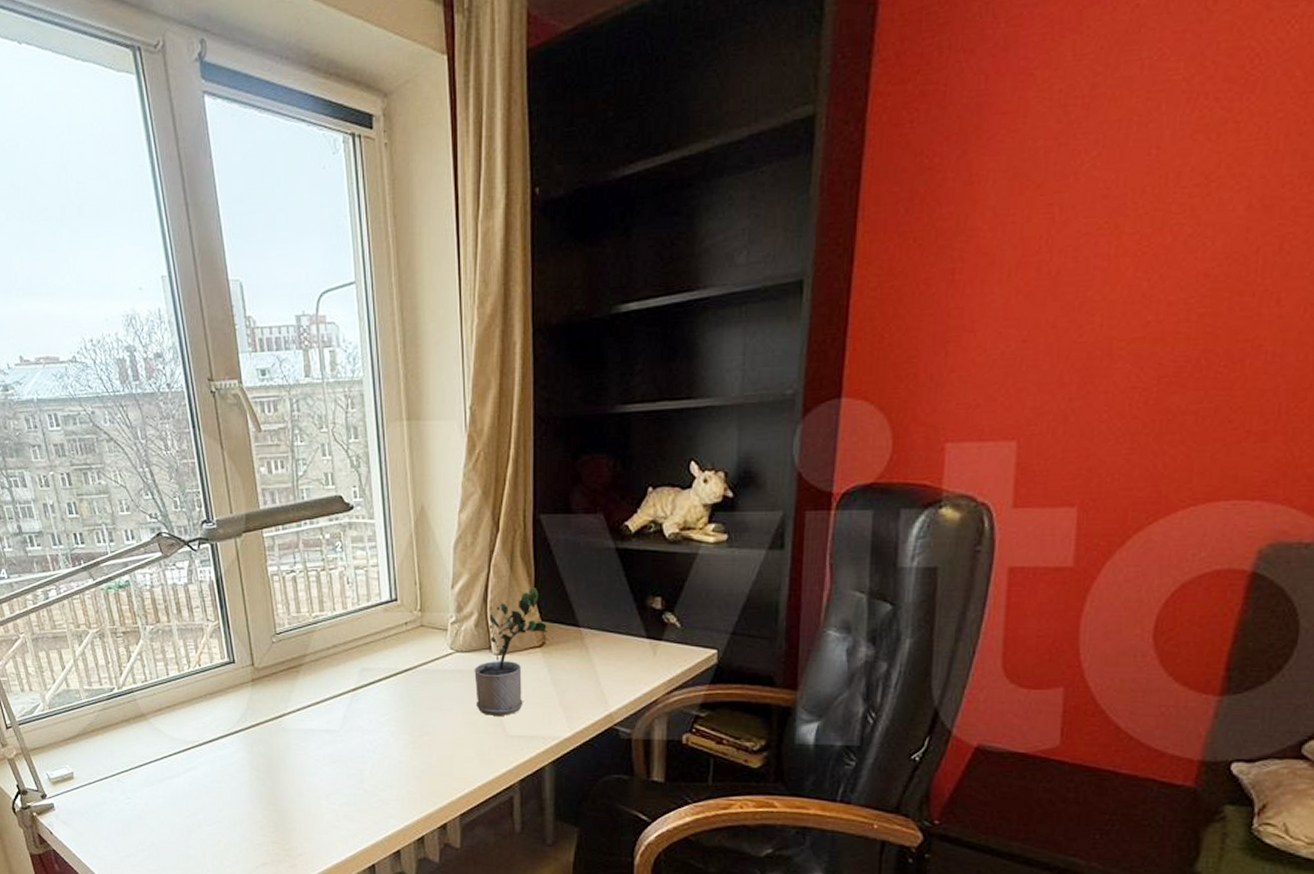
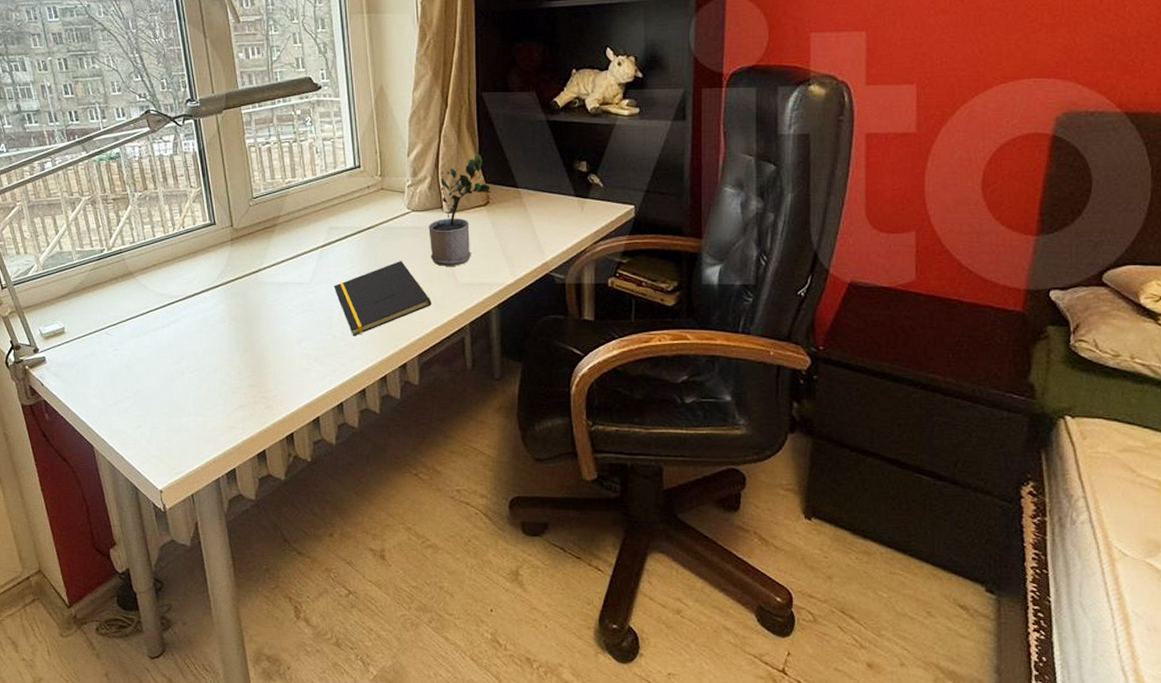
notepad: none [366,708,476,792] -> present [333,261,432,336]

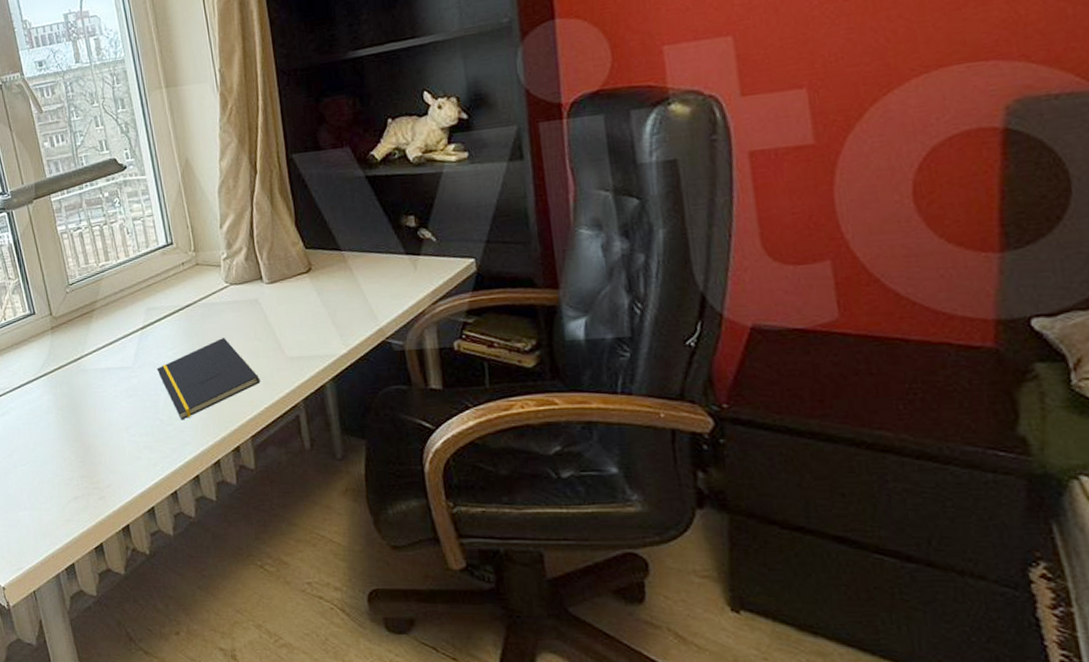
potted plant: present [428,155,492,266] -> none [249,219,313,340]

